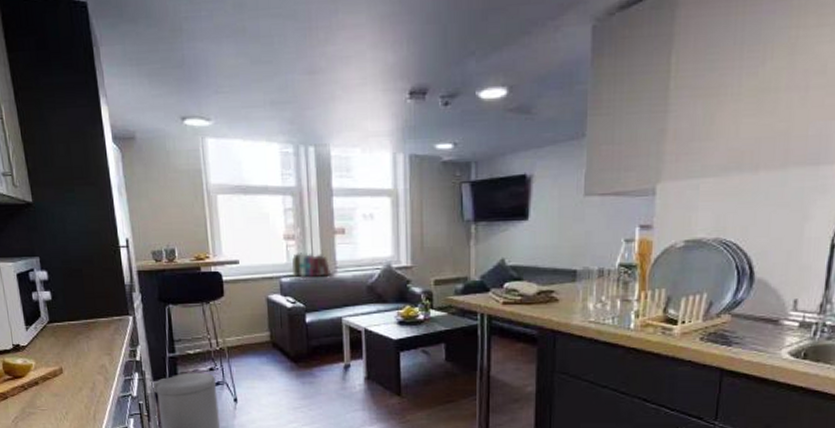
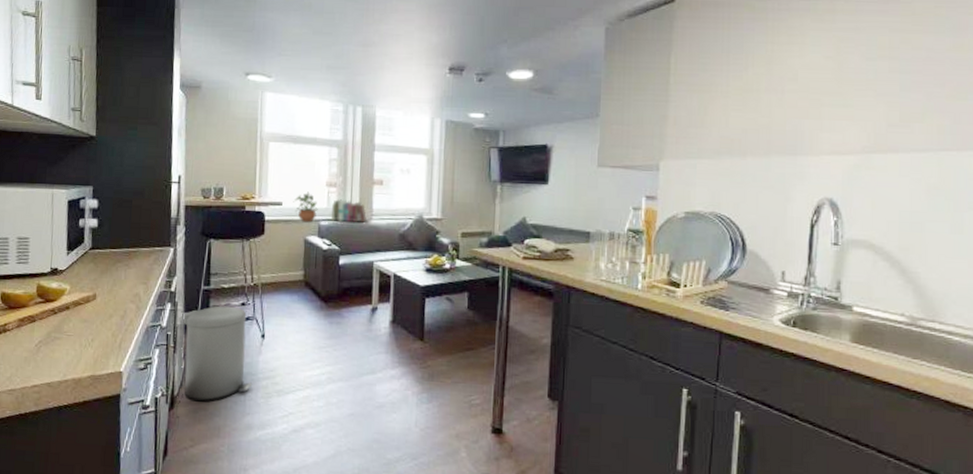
potted plant: none [250,247,278,280] -> present [293,191,318,223]

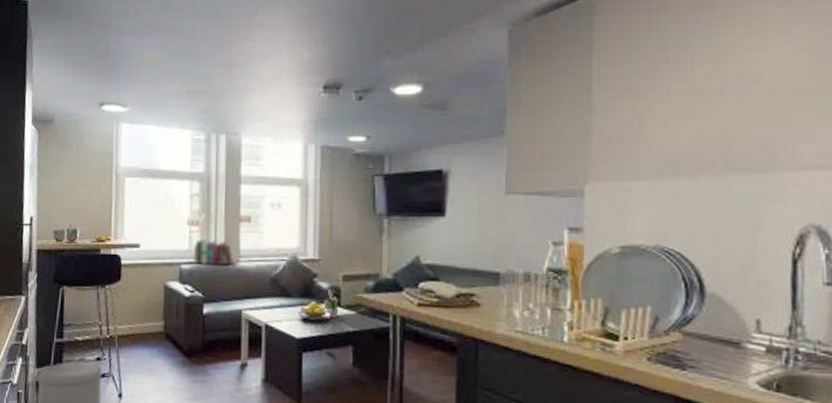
potted plant: present [293,191,318,223] -> none [151,231,179,266]

